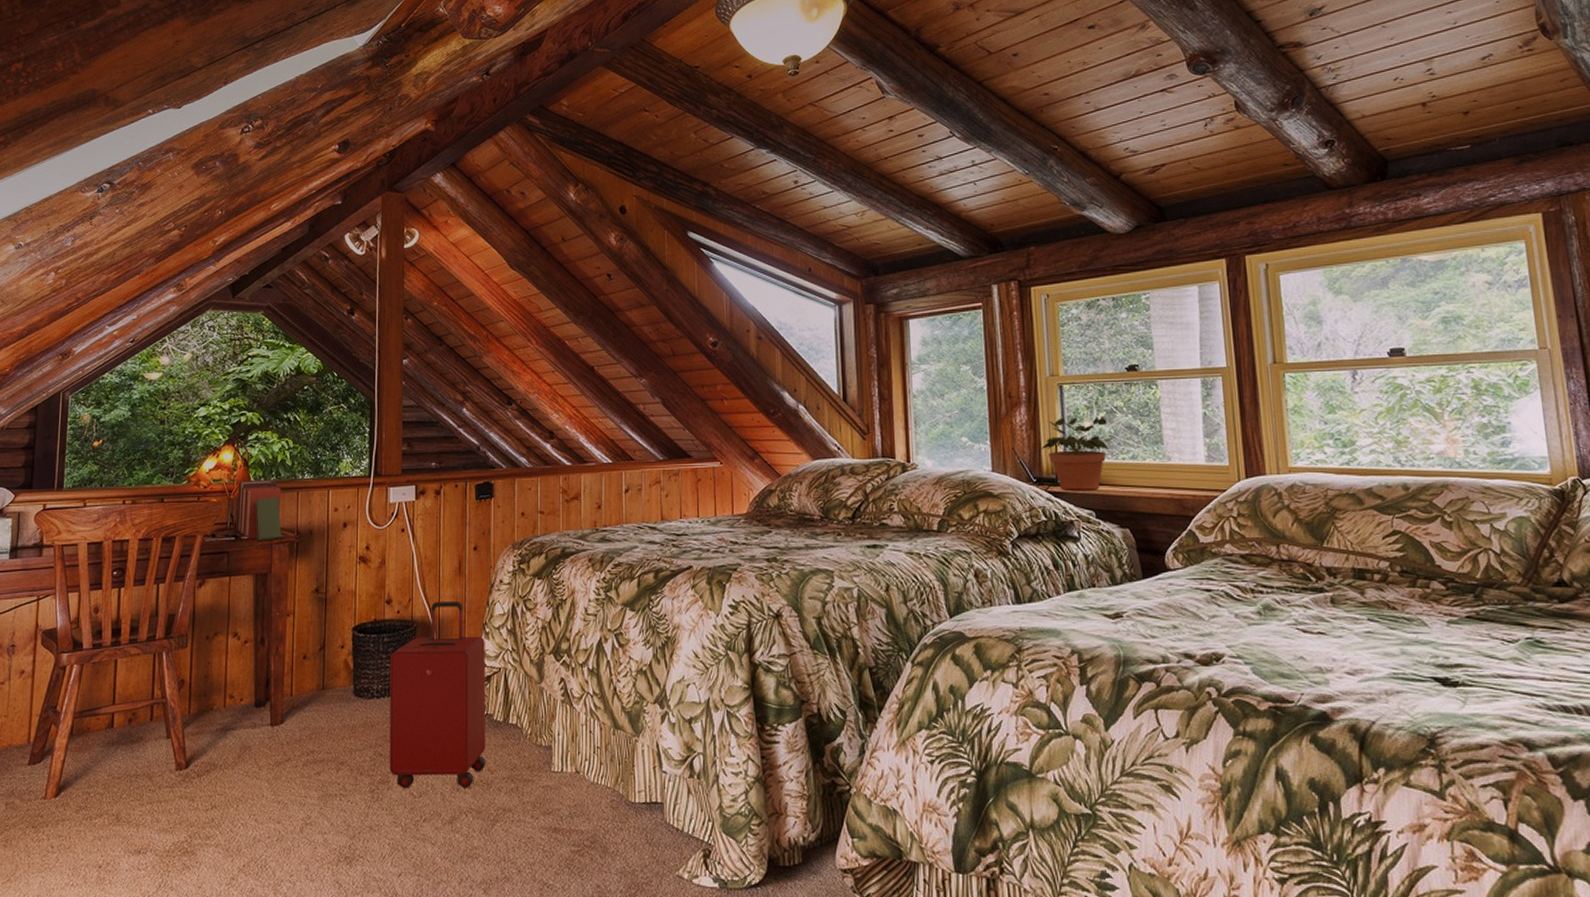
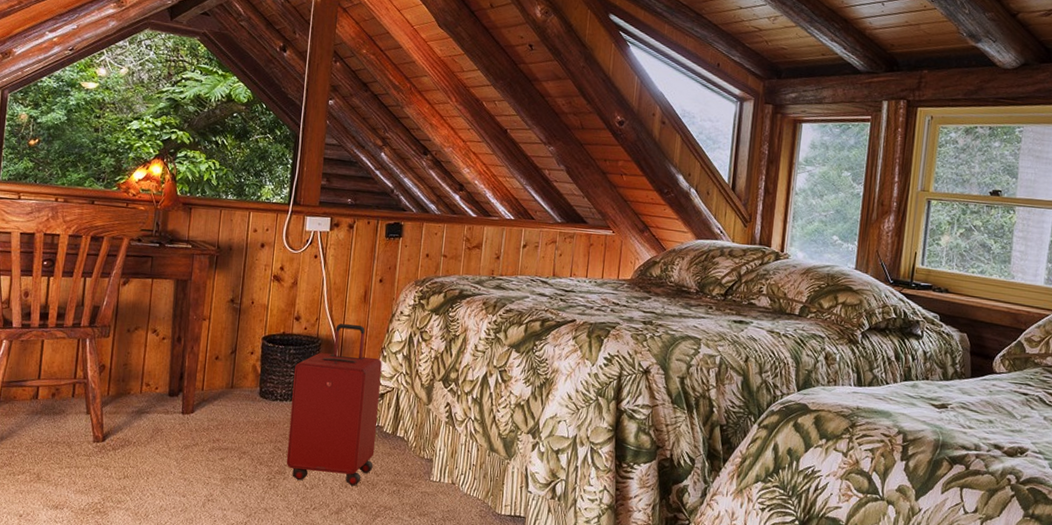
books: present [236,479,282,542] -> none [160,193,206,252]
potted plant: present [1041,416,1114,492] -> none [902,229,968,298]

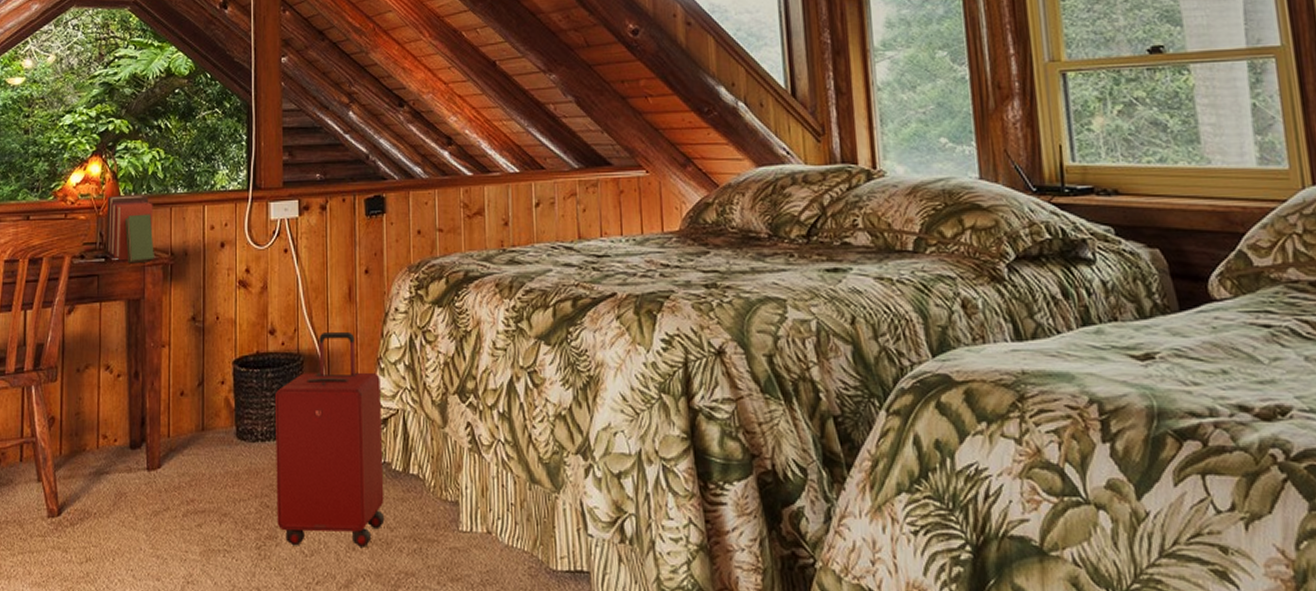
books: none [160,193,206,252] -> present [106,193,154,264]

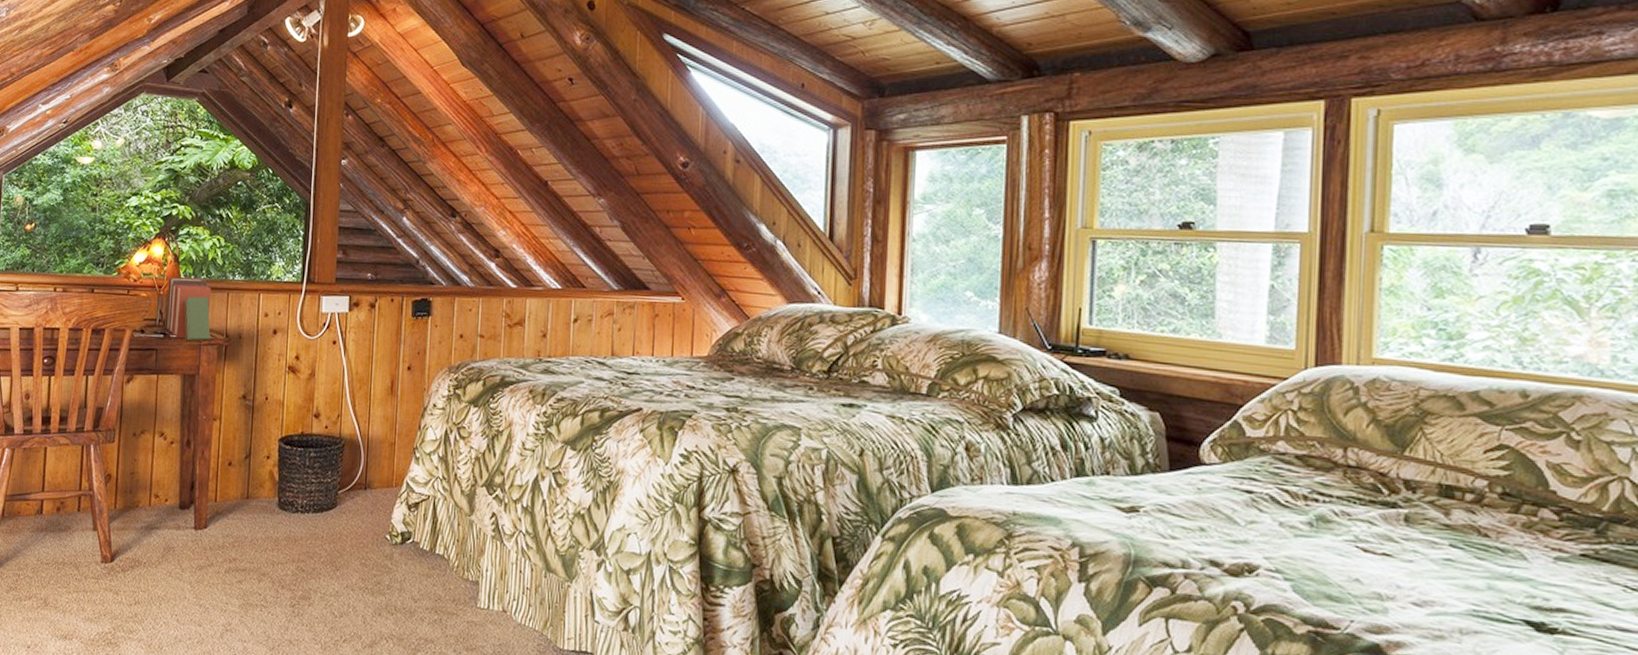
suitcase: present [275,331,385,547] -> none [311,420,415,614]

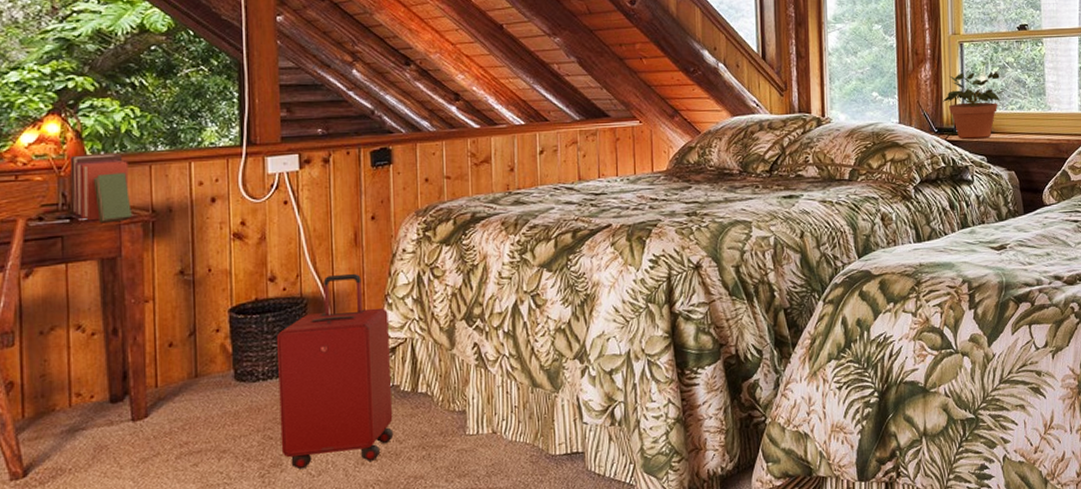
suitcase: none [311,420,415,614] -> present [277,273,394,470]
potted plant: none [1062,277,1153,366] -> present [943,71,1005,140]

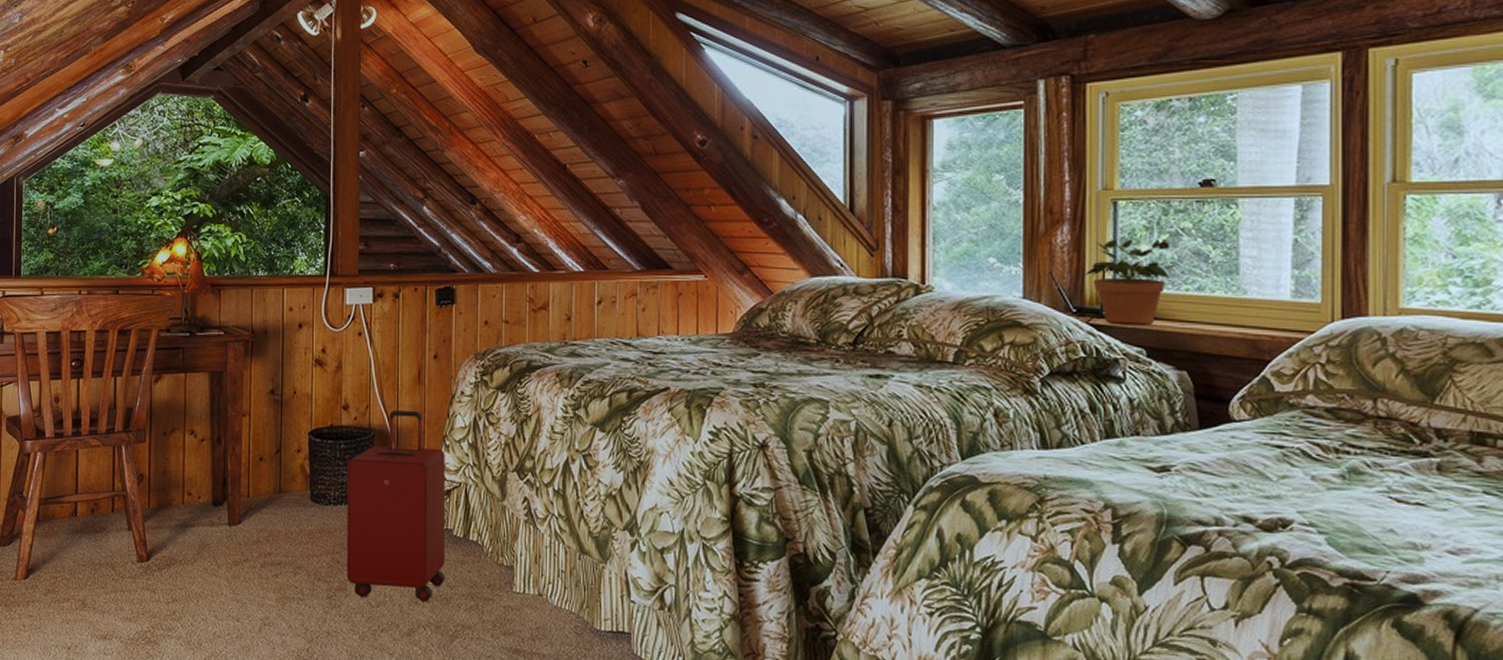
books: present [69,152,132,223] -> none [190,274,236,340]

